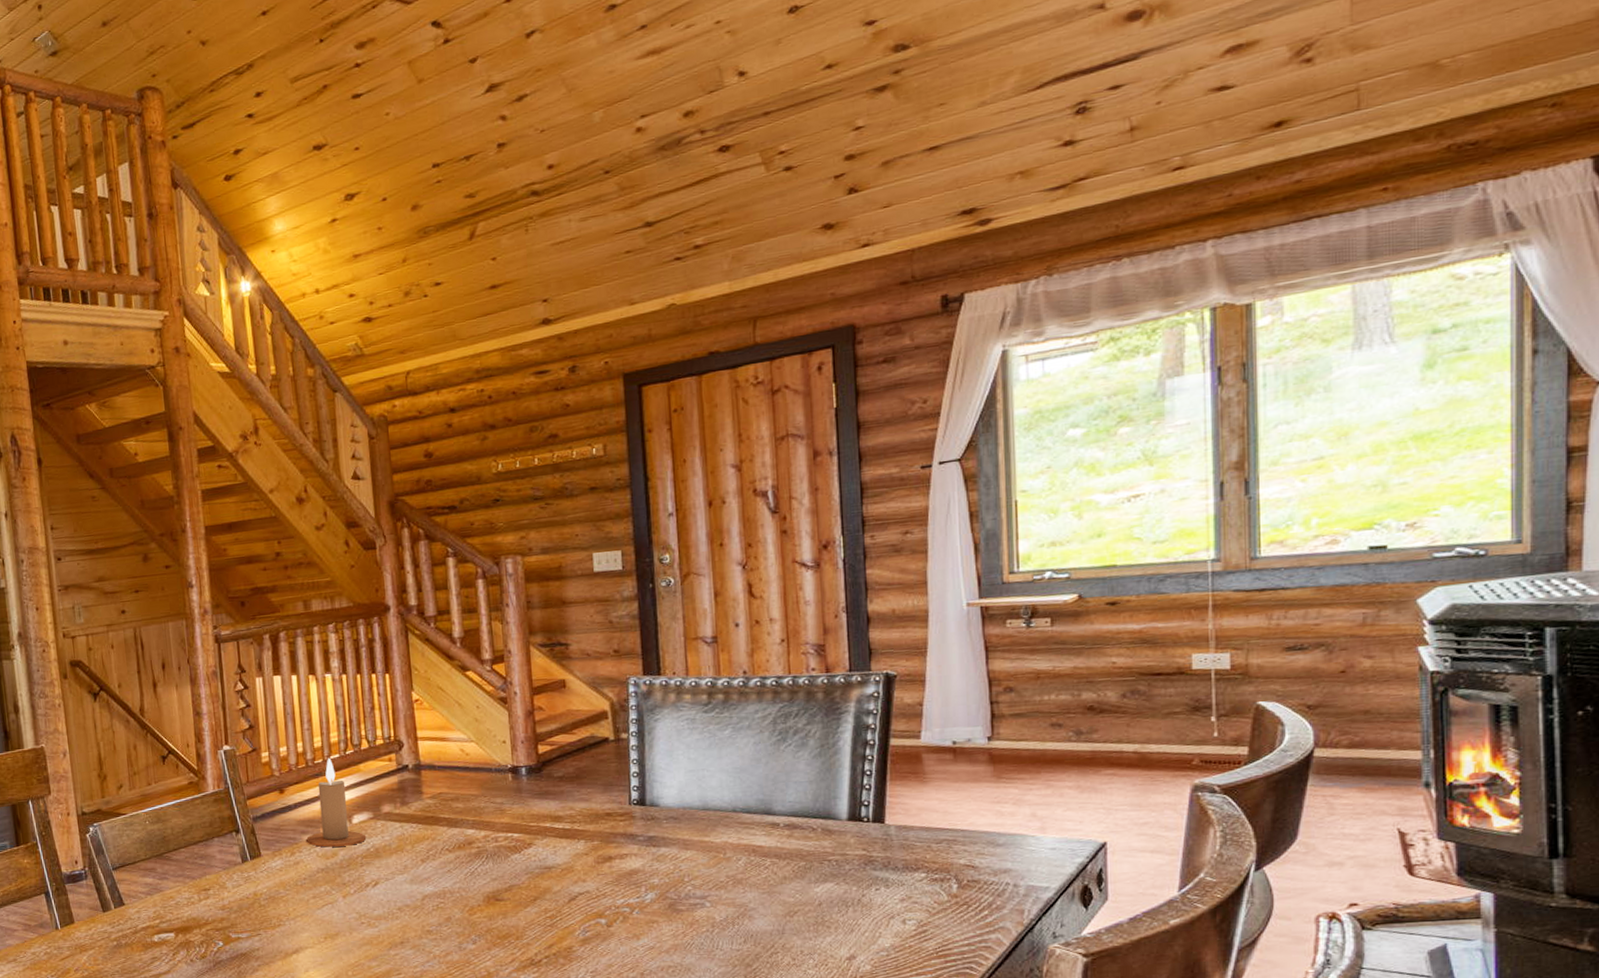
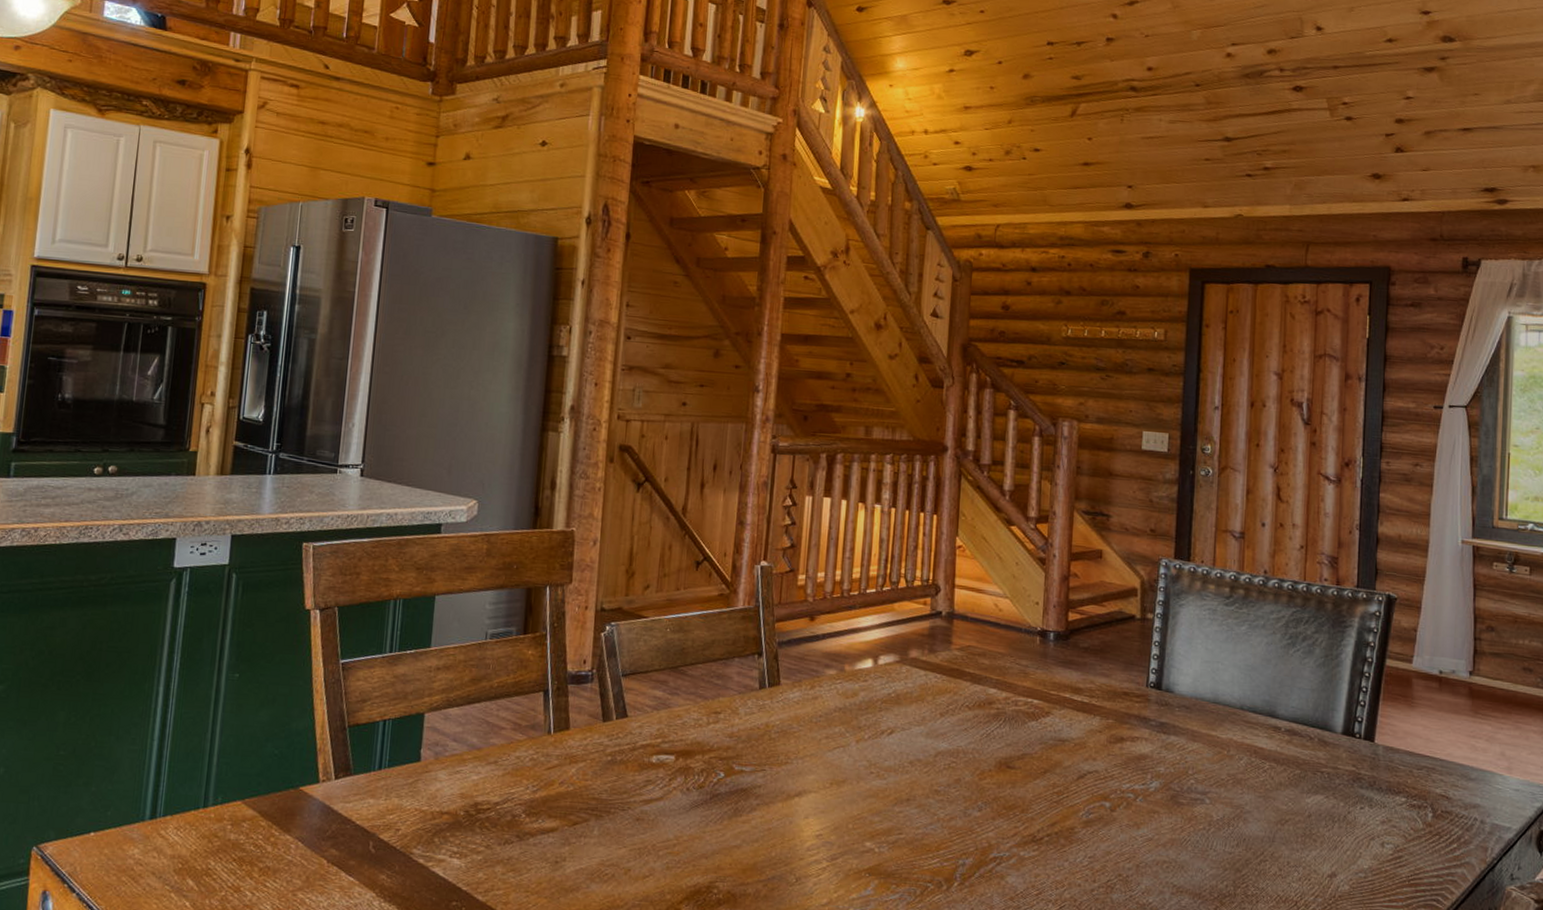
candle: present [305,758,367,847] -> none [828,591,890,688]

